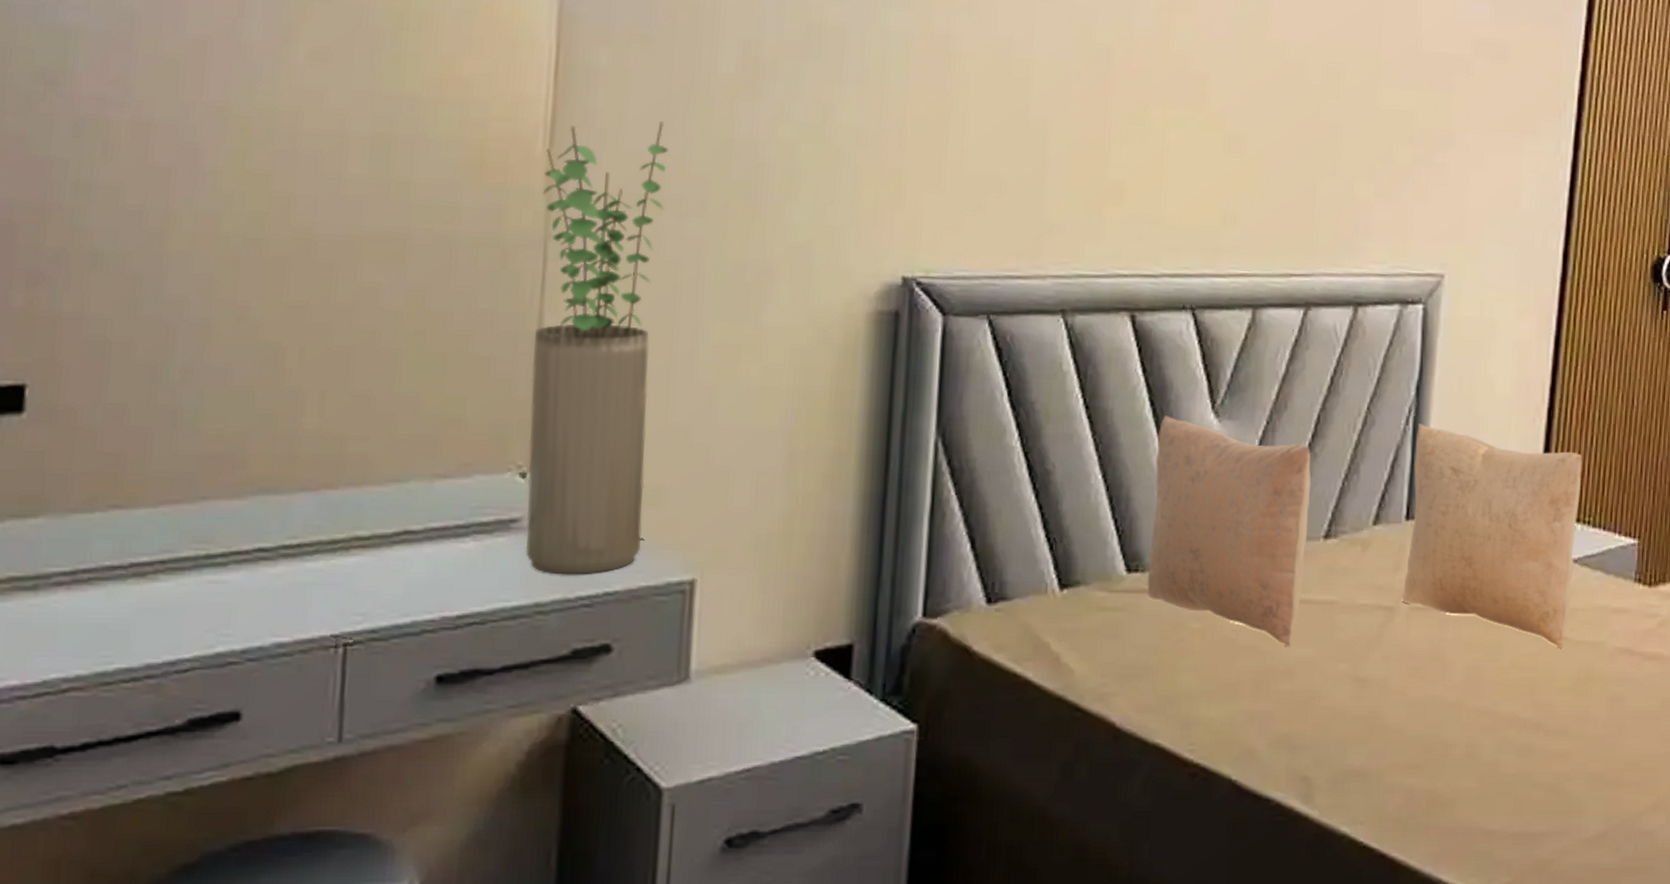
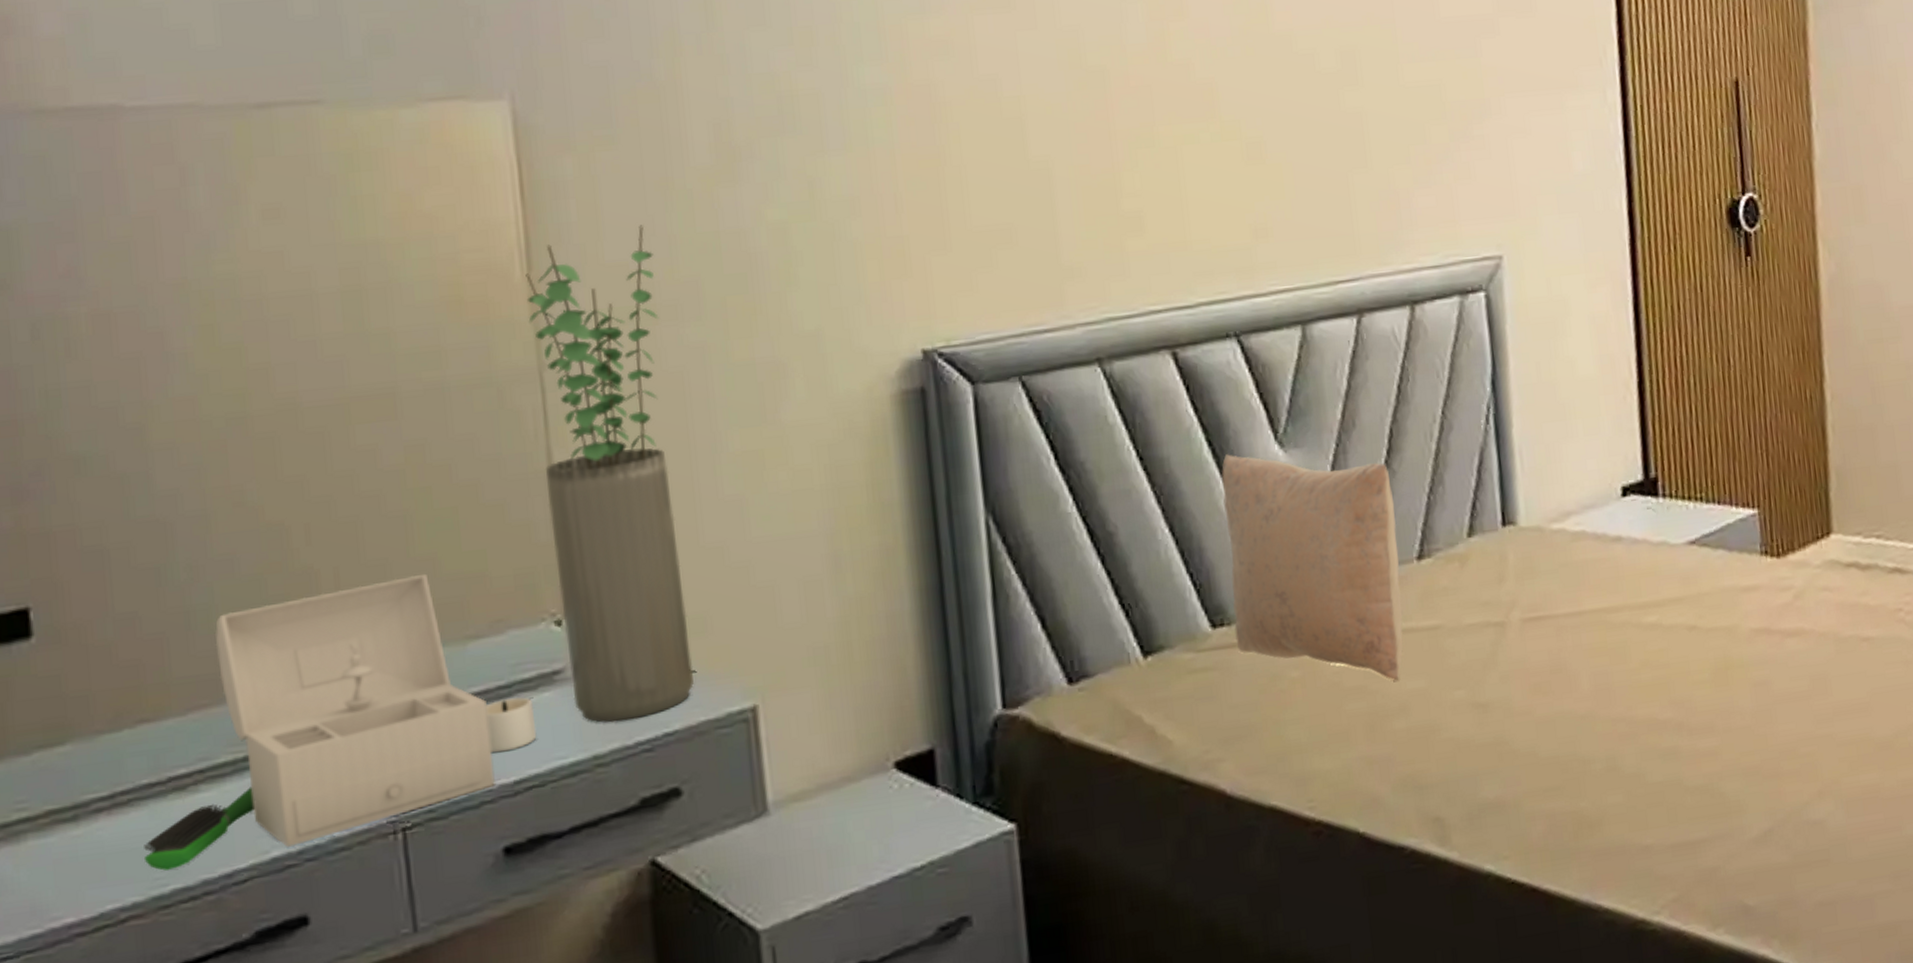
hairbrush: none [95,583,209,649] -> present [144,786,255,871]
jewelry box: none [195,410,443,645] -> present [215,573,495,847]
candle: none [439,538,486,587] -> present [485,697,537,753]
pillow: present [1403,424,1582,648] -> none [1499,420,1695,639]

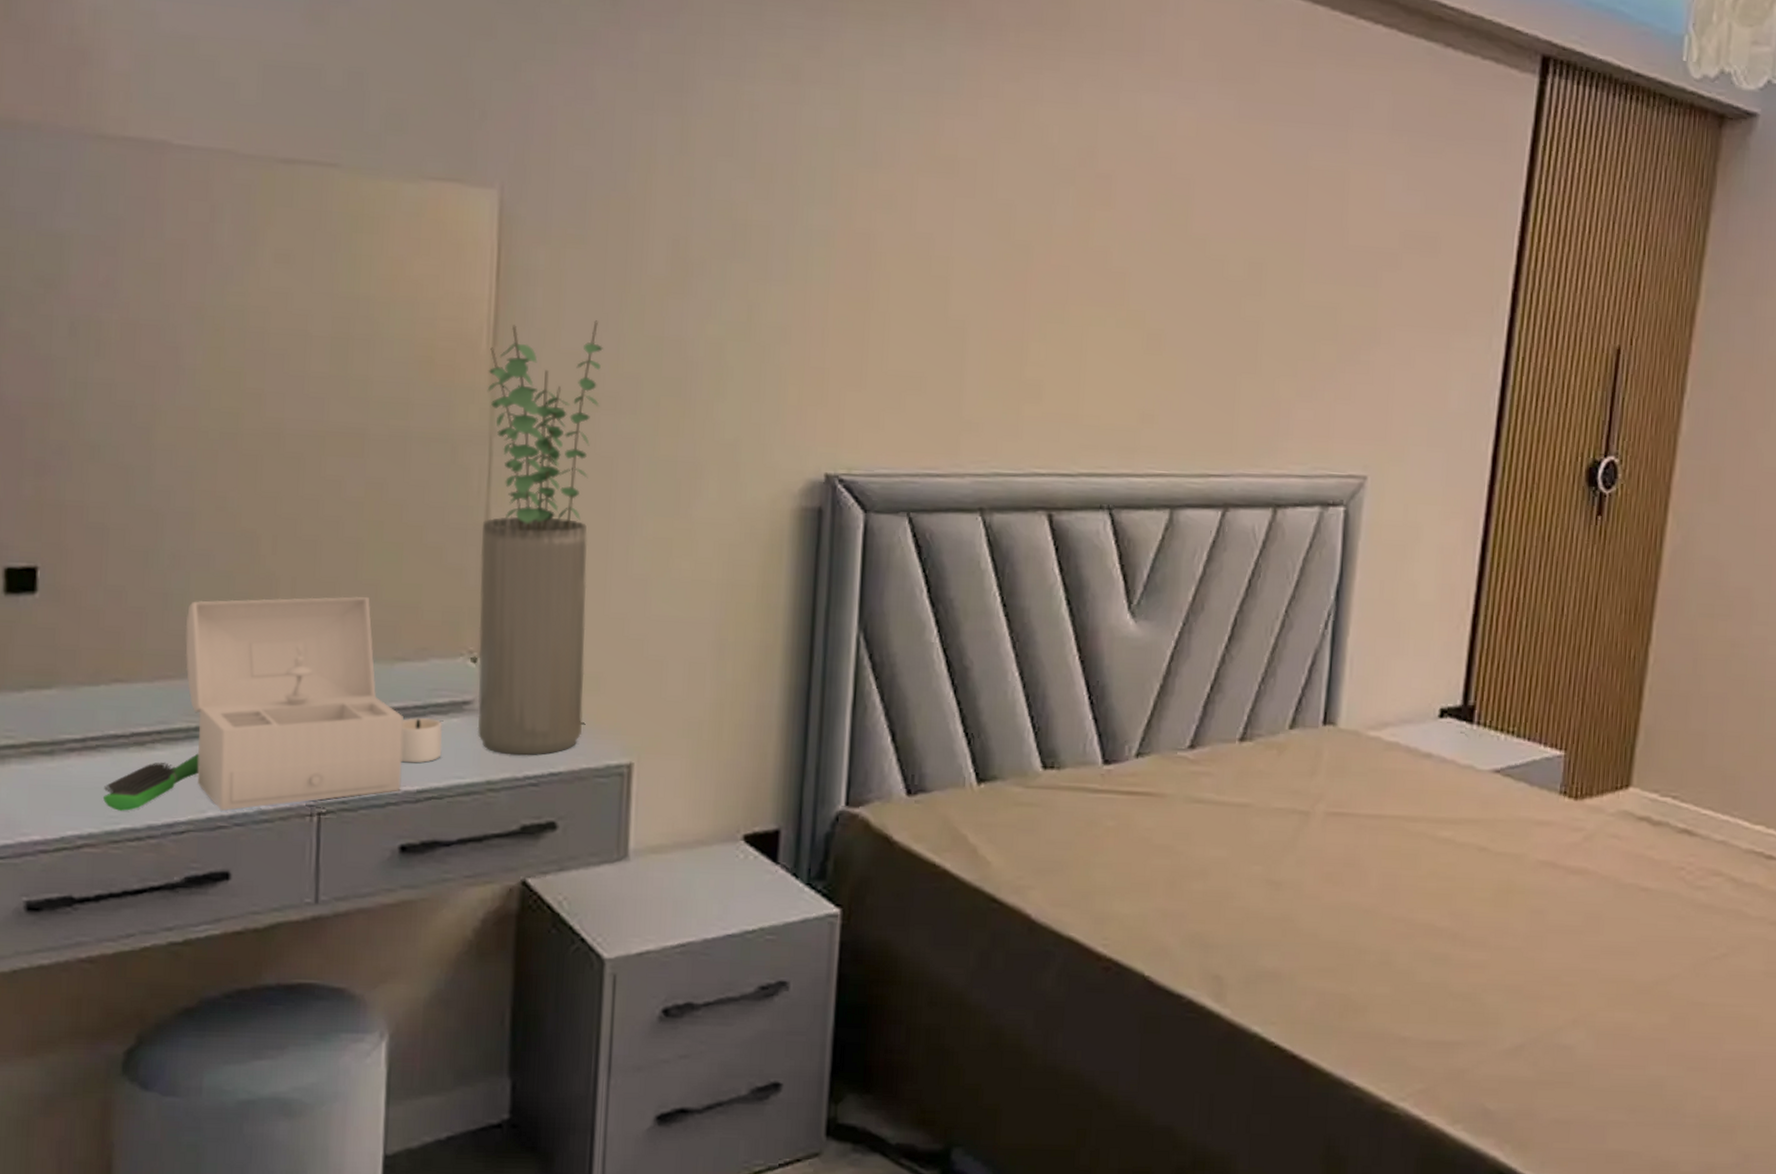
pillow: present [1222,454,1403,681] -> none [1062,615,1228,847]

